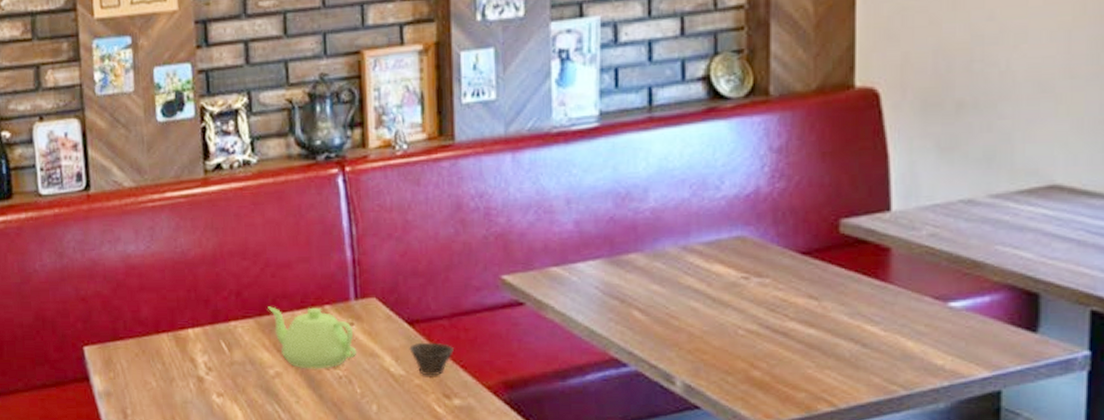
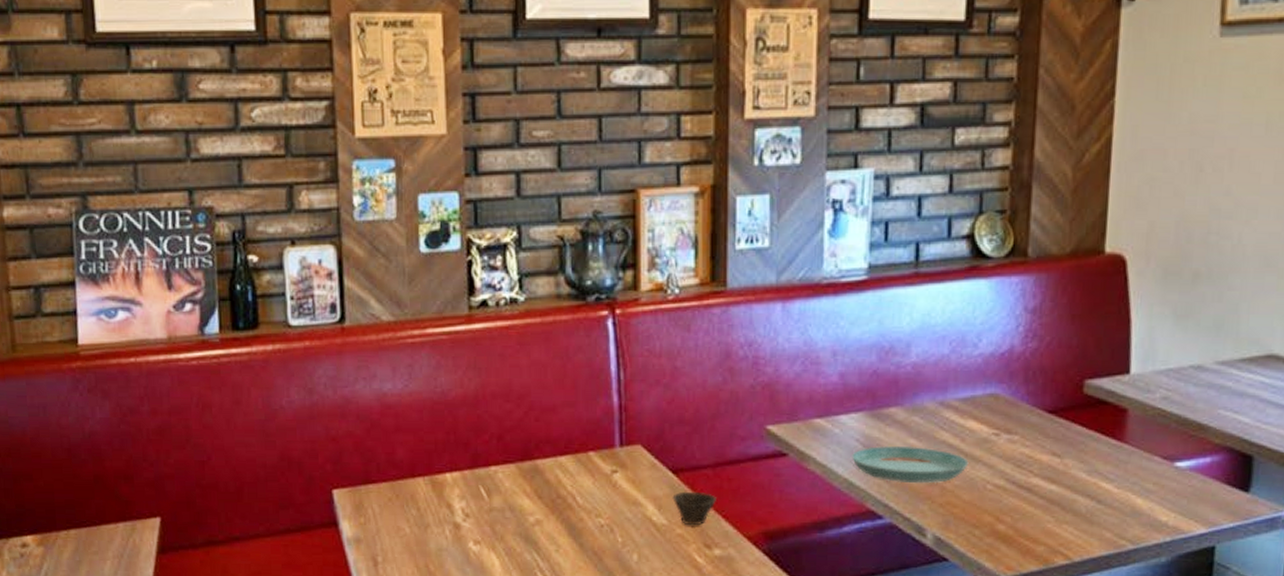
teapot: present [268,306,357,369] -> none [530,451,620,517]
saucer: none [591,292,717,330] -> present [852,445,969,484]

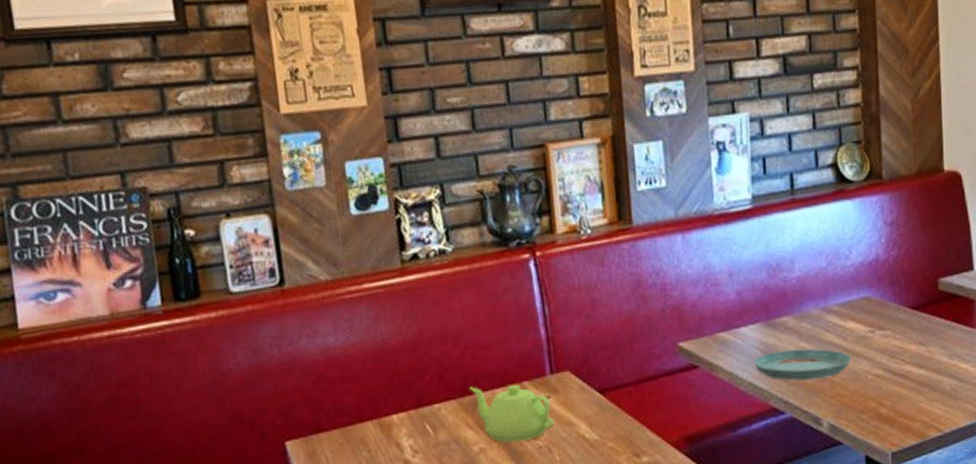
teapot: none [530,451,620,517] -> present [469,384,555,443]
cup: present [672,491,716,526] -> none [601,407,641,439]

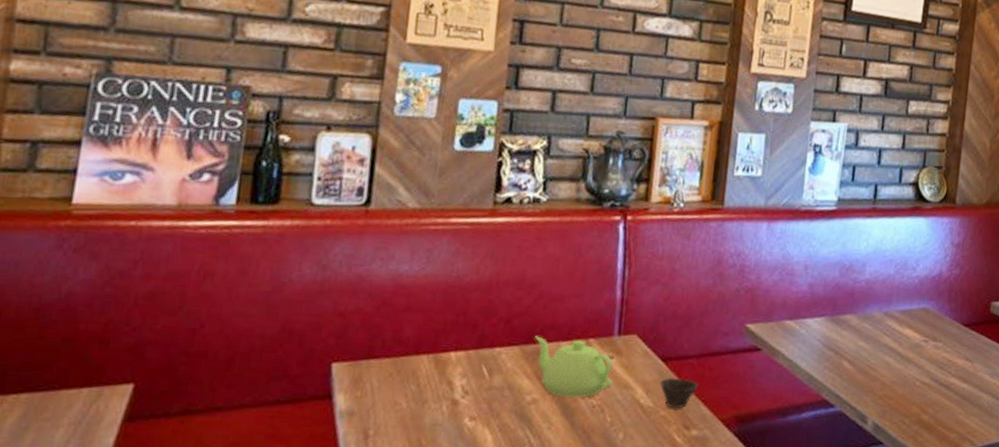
cup: none [601,407,641,439] -> present [659,377,698,409]
saucer: present [753,348,852,382] -> none [813,345,904,380]

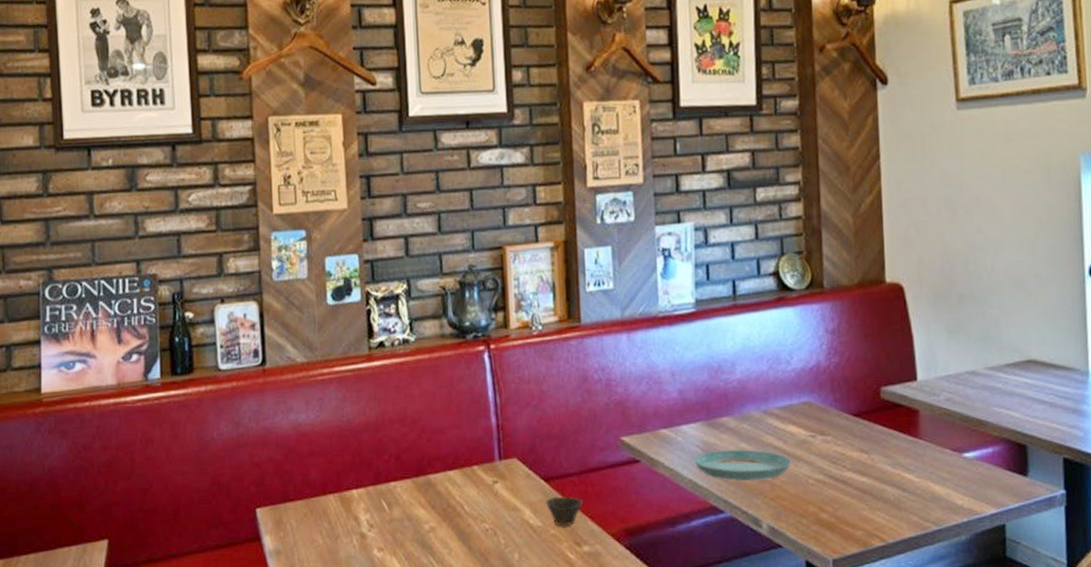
teapot: present [535,336,613,398] -> none [424,468,501,524]
saucer: none [813,345,904,380] -> present [694,449,792,482]

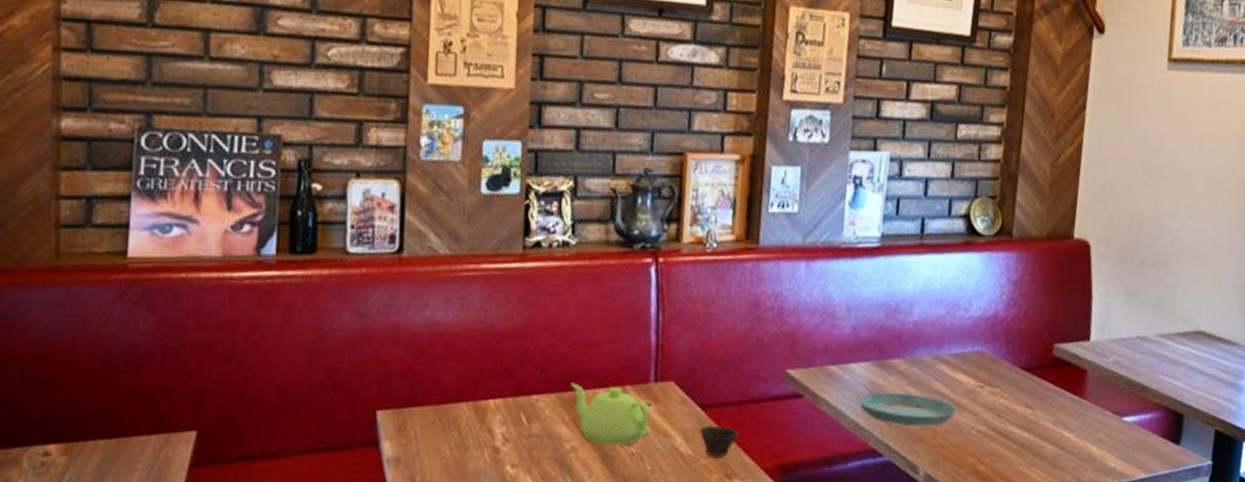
teapot: none [424,468,501,524] -> present [571,383,652,446]

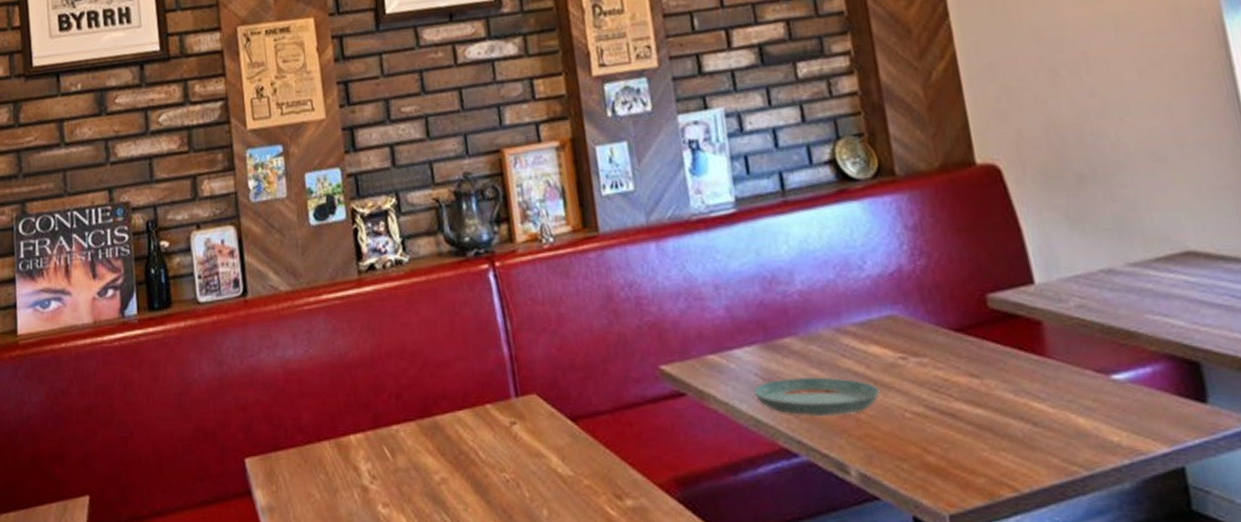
teapot: present [571,383,652,446] -> none [429,407,523,474]
cup: present [699,425,739,457] -> none [574,439,620,476]

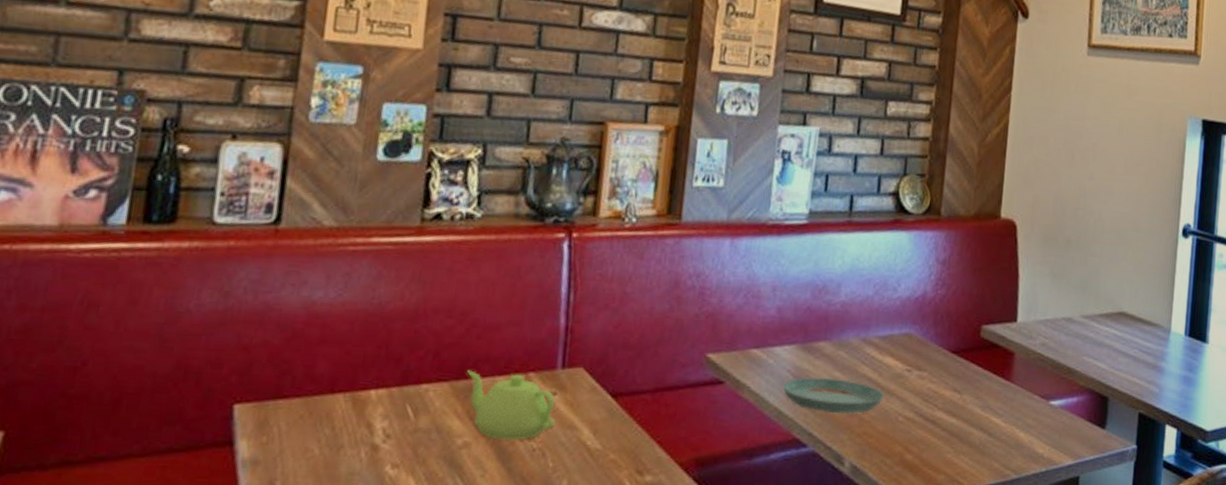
teapot: none [429,407,523,474] -> present [467,370,556,441]

